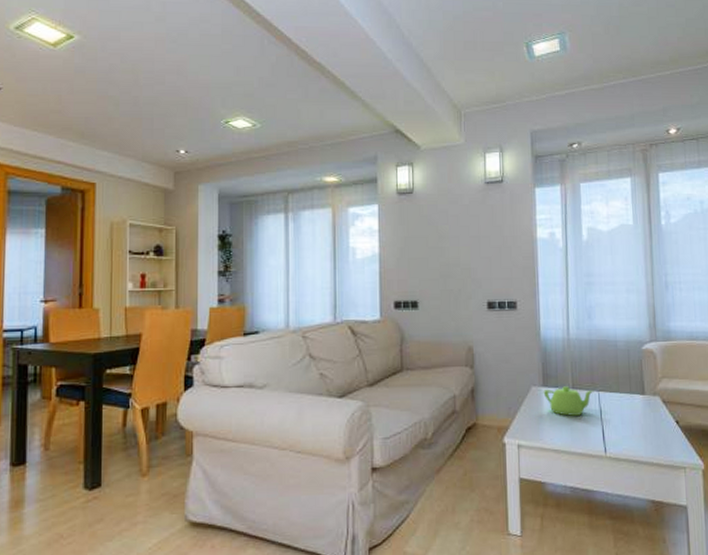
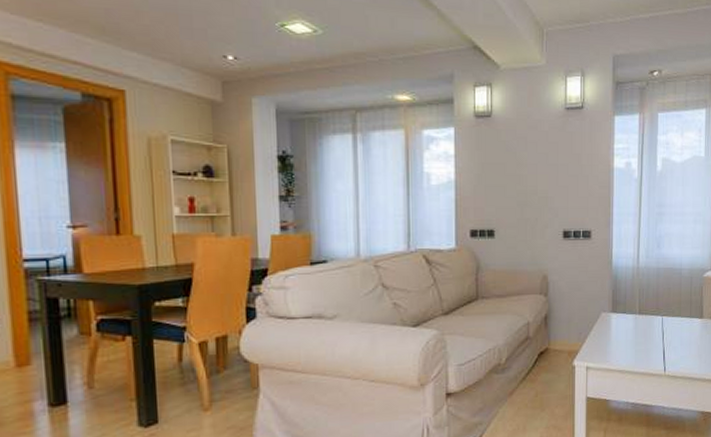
teapot: present [543,386,594,416] -> none [612,312,658,339]

